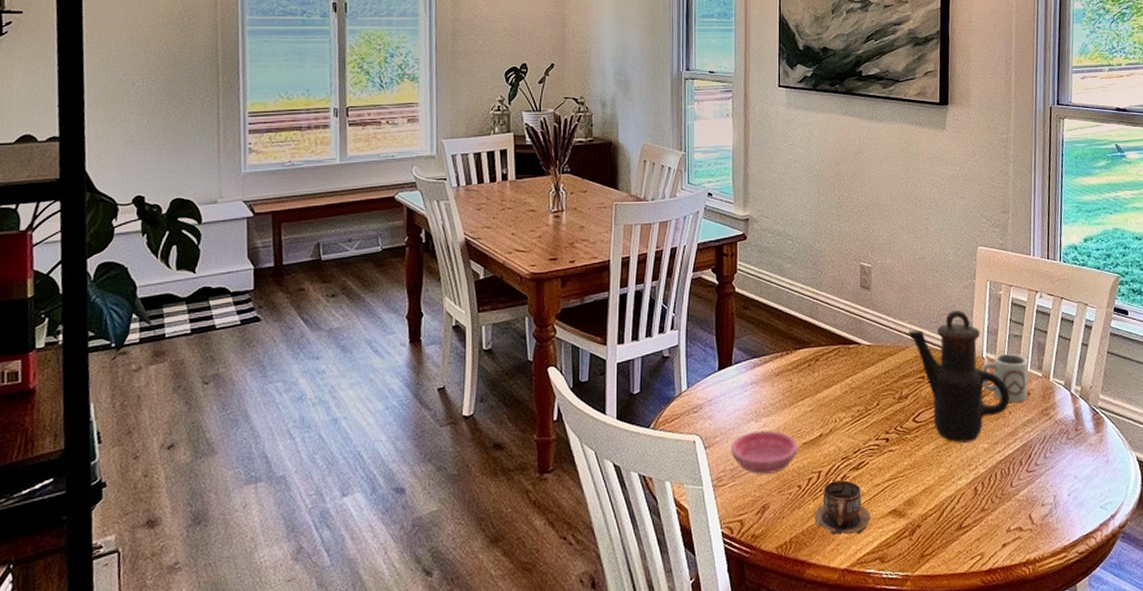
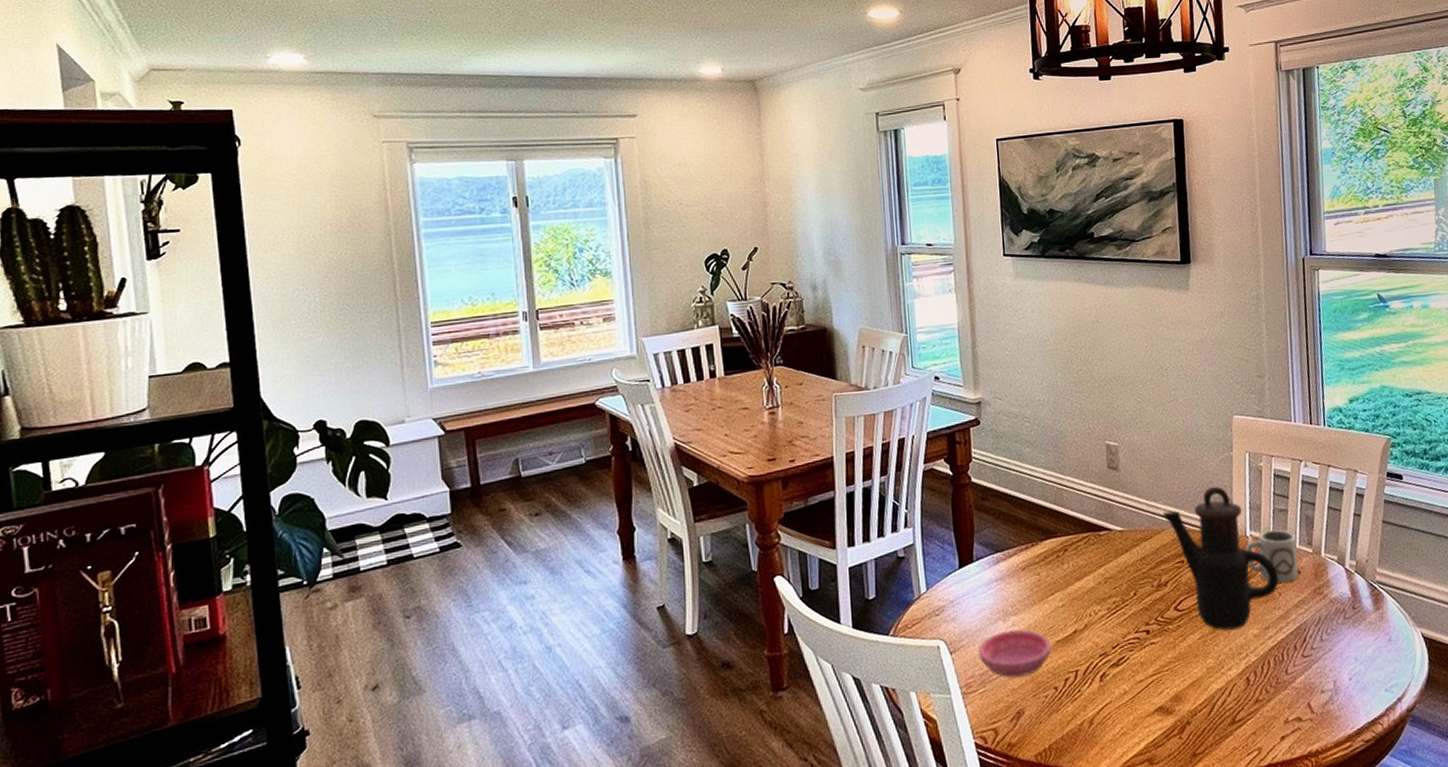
cup: present [814,480,871,535] -> none [1073,678,1136,738]

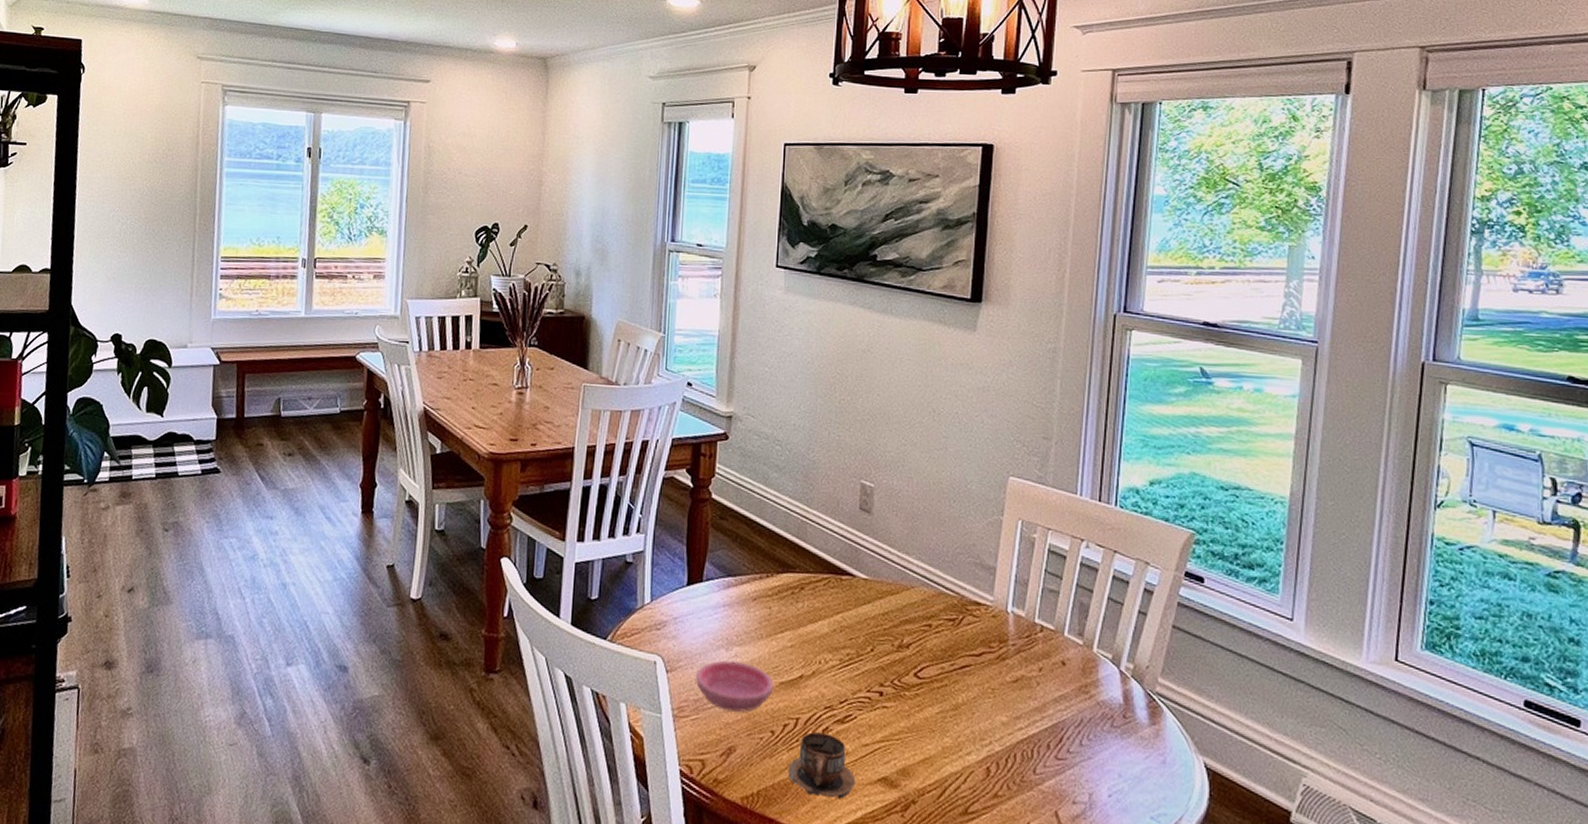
cup: none [1073,678,1136,738] -> present [787,732,856,799]
teapot: present [1162,486,1280,630] -> none [914,550,1040,712]
cup: present [1246,529,1299,583] -> none [1004,609,1066,673]

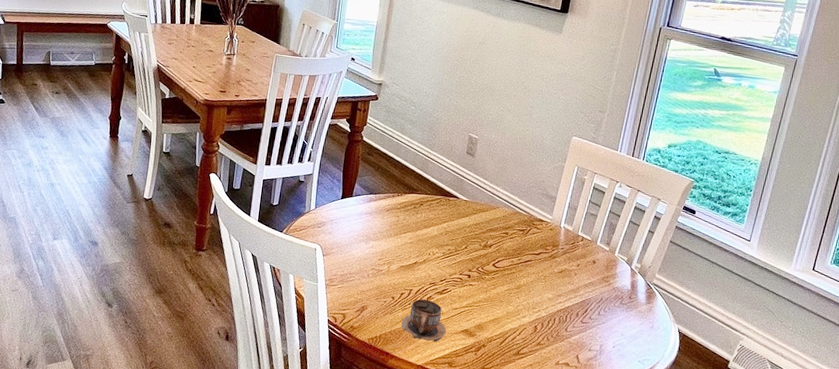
saucer: present [696,660,774,712] -> none [343,249,397,284]

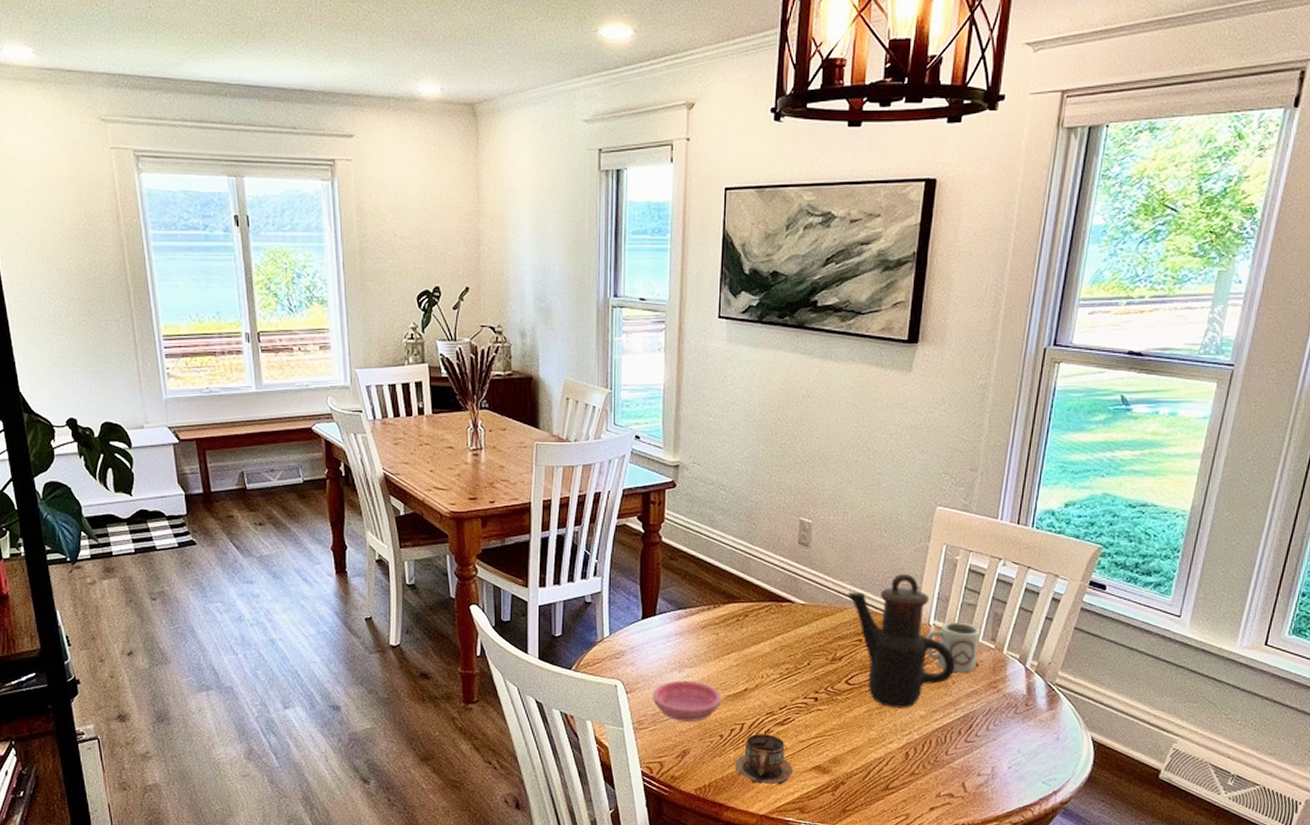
saucer: none [343,249,397,284] -> present [653,680,722,721]
teapot: none [500,185,578,291] -> present [847,573,956,708]
cup: none [557,226,599,268] -> present [926,621,981,673]

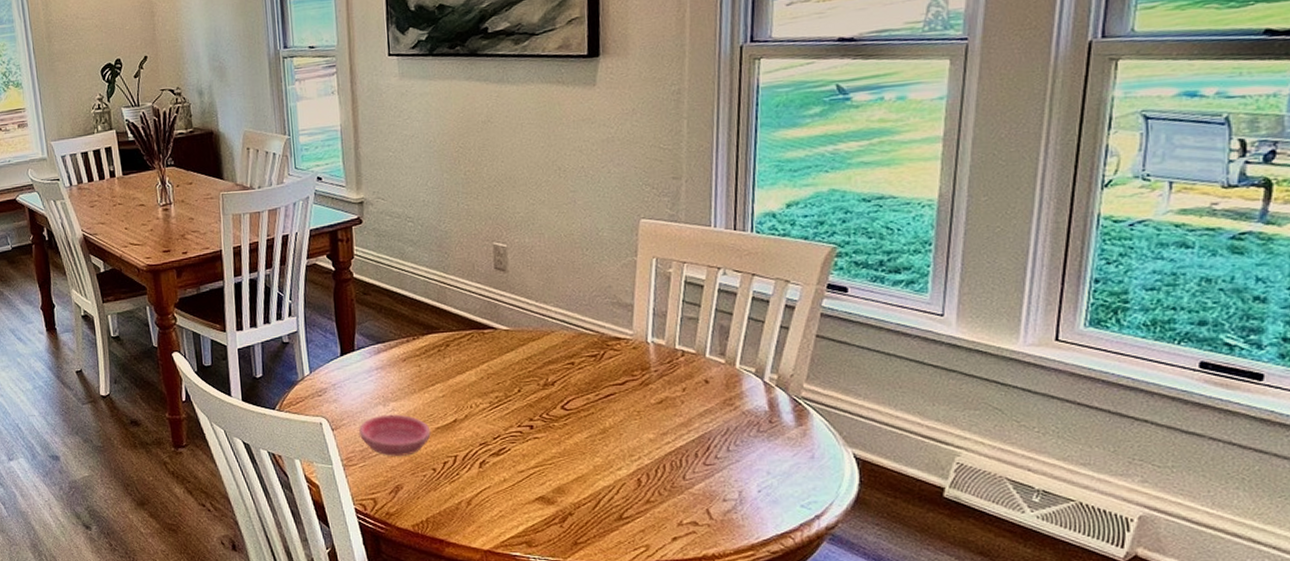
cup: present [735,734,794,785] -> none [451,465,516,518]
teapot: present [847,573,956,708] -> none [553,290,683,432]
cup: present [926,621,981,673] -> none [646,337,707,391]

